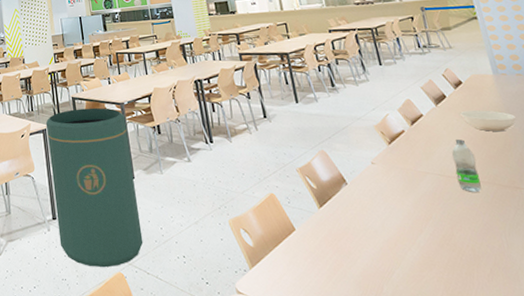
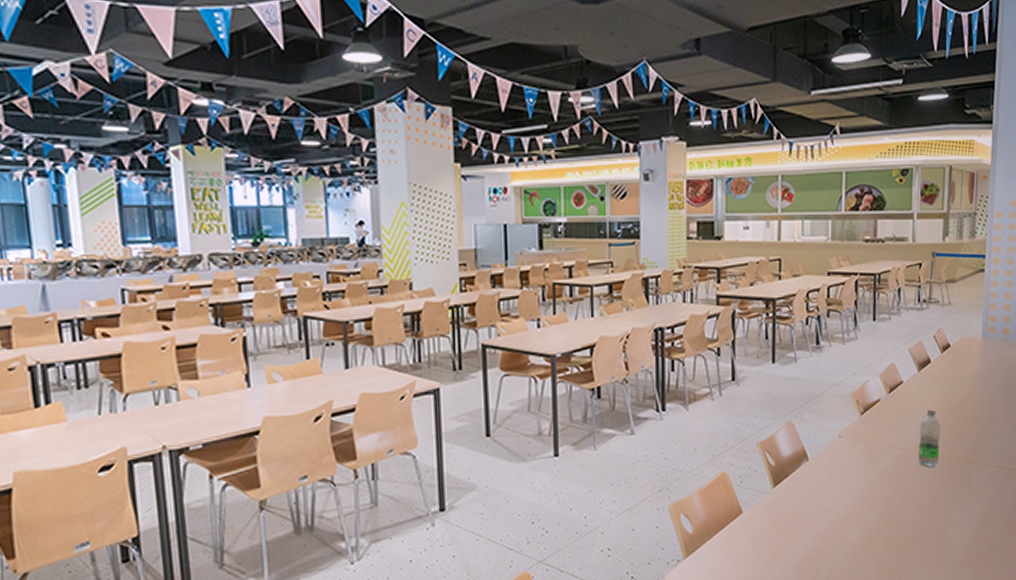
trash can: present [45,107,143,267] -> none [439,360,560,568]
bowl: present [460,110,516,132] -> none [939,378,989,403]

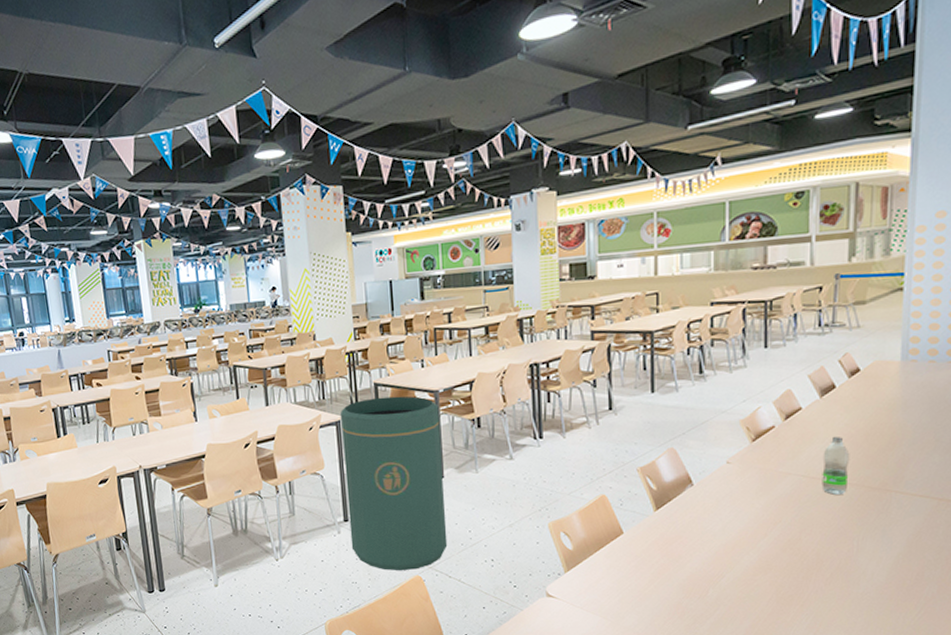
trash can: none [439,360,560,568] -> present [339,396,448,570]

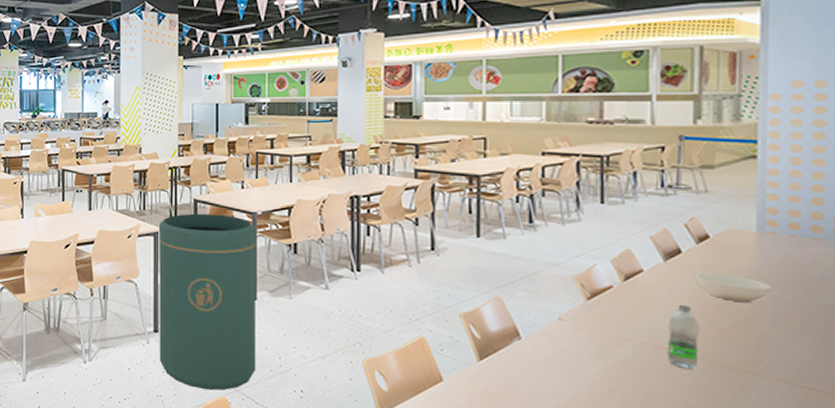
bowl: none [847,403,911,429] -> present [695,272,771,303]

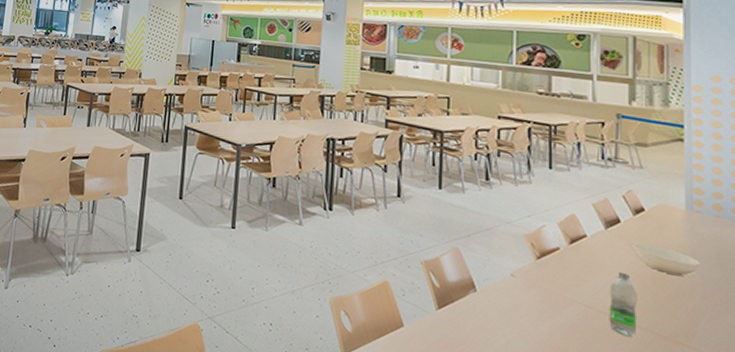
trash can: present [158,213,257,391] -> none [138,139,240,317]

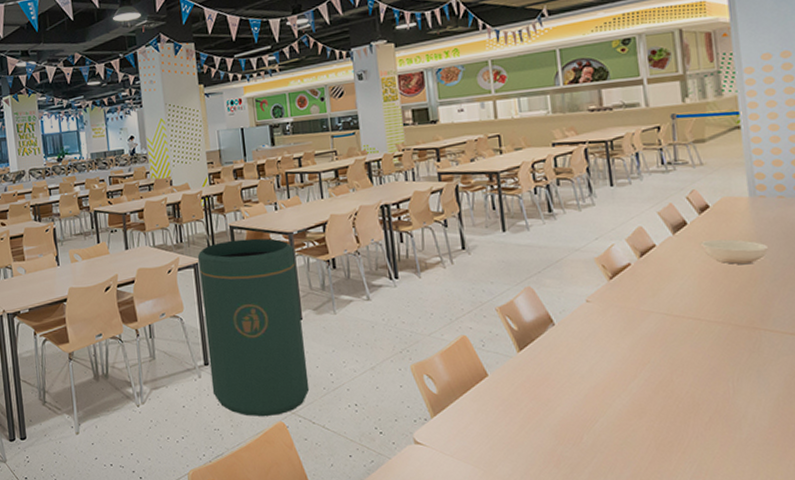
trash can: none [138,139,240,317] -> present [197,238,310,416]
bottle: present [609,273,638,337] -> none [683,274,714,333]

